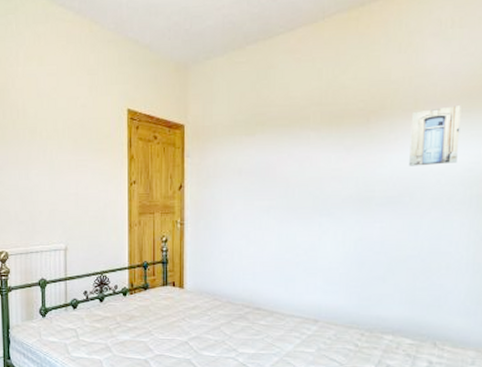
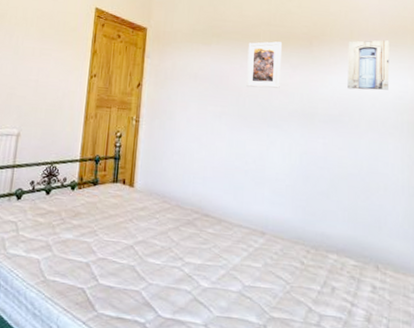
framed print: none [295,123,334,177] -> present [246,41,282,88]

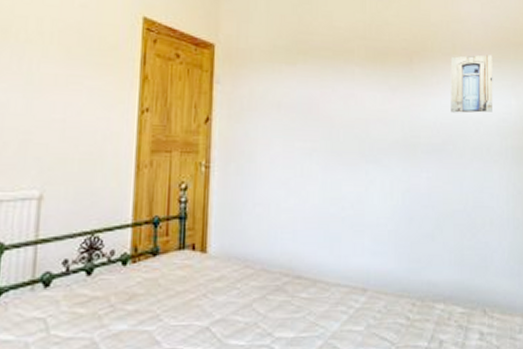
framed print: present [246,41,282,88] -> none [340,58,379,117]

